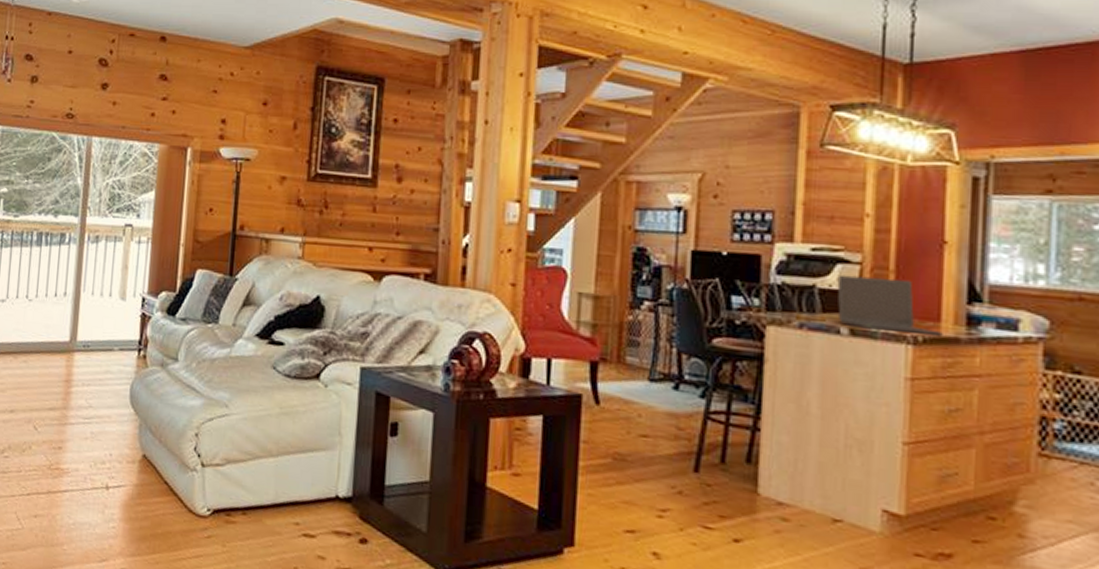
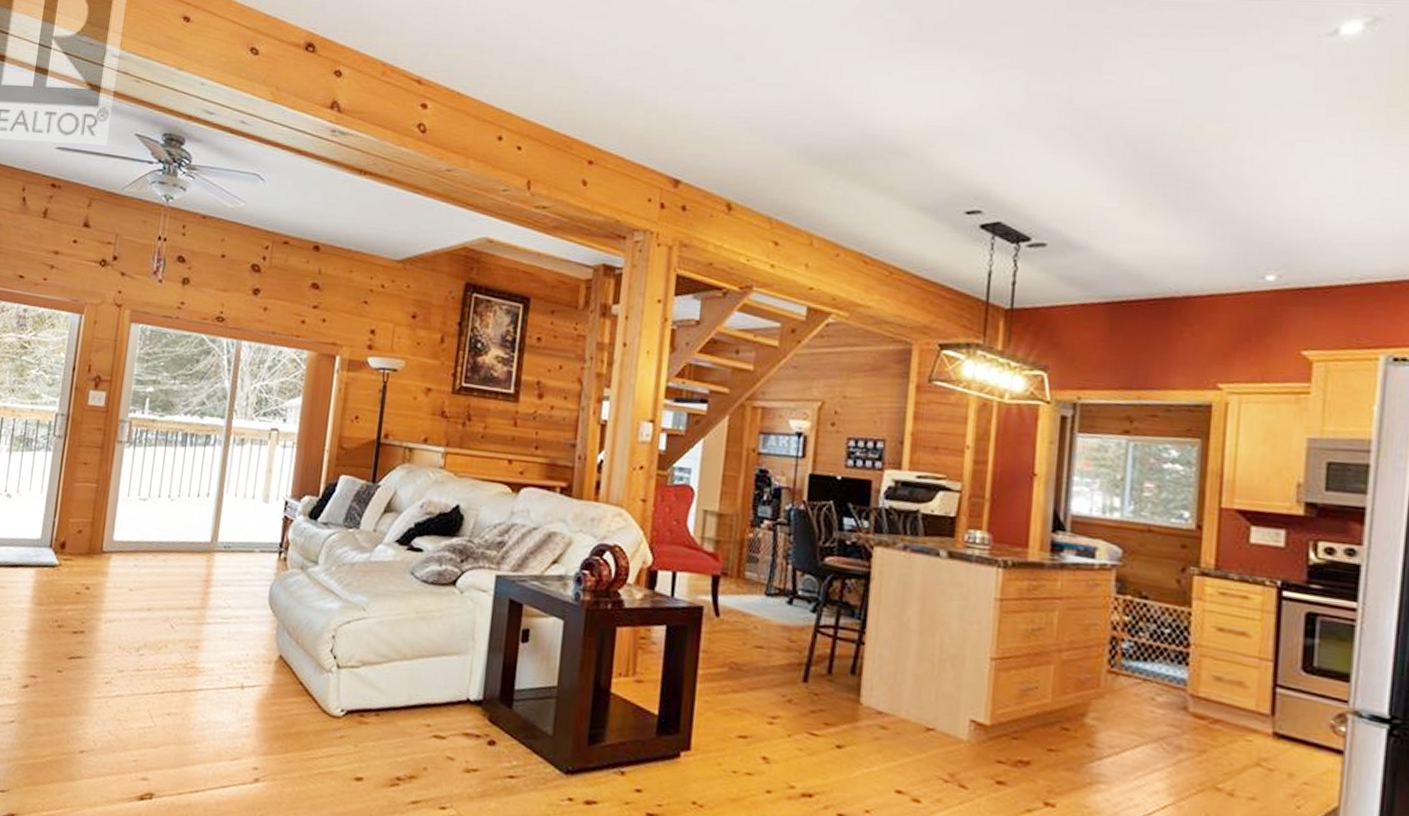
laptop: present [837,274,943,337] -> none [938,501,1030,562]

